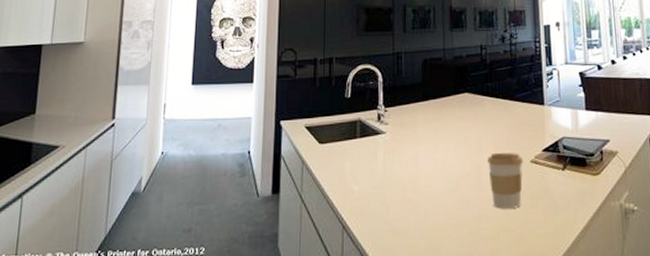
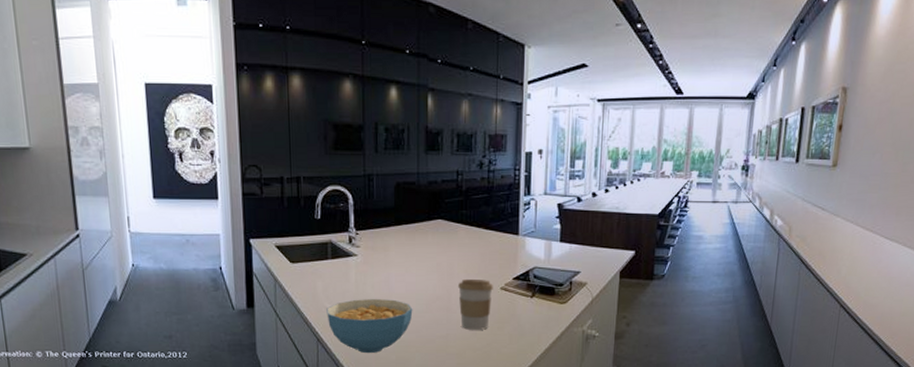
cereal bowl: none [353,177,442,241] -> present [326,298,413,354]

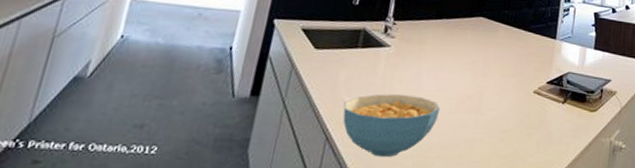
coffee cup: present [458,278,493,330] -> none [489,79,527,136]

